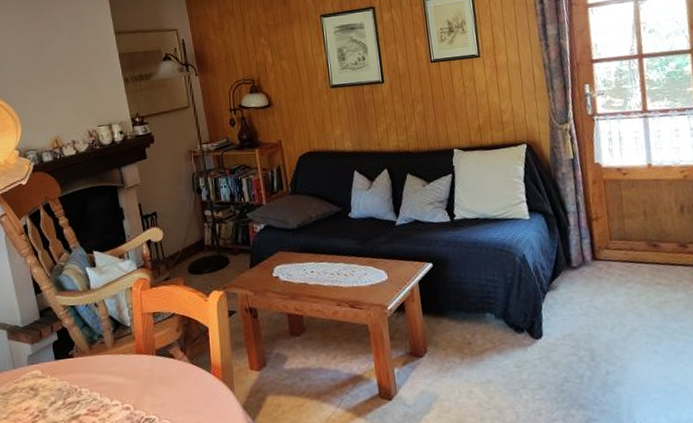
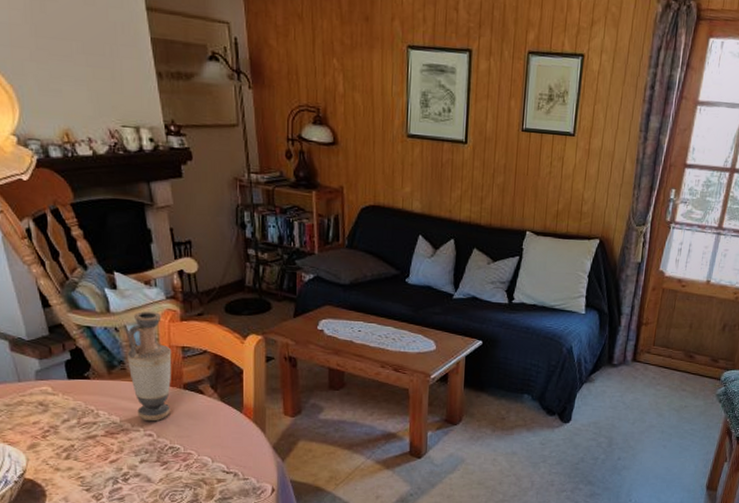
vase: none [105,283,145,394] -> present [127,311,172,422]

